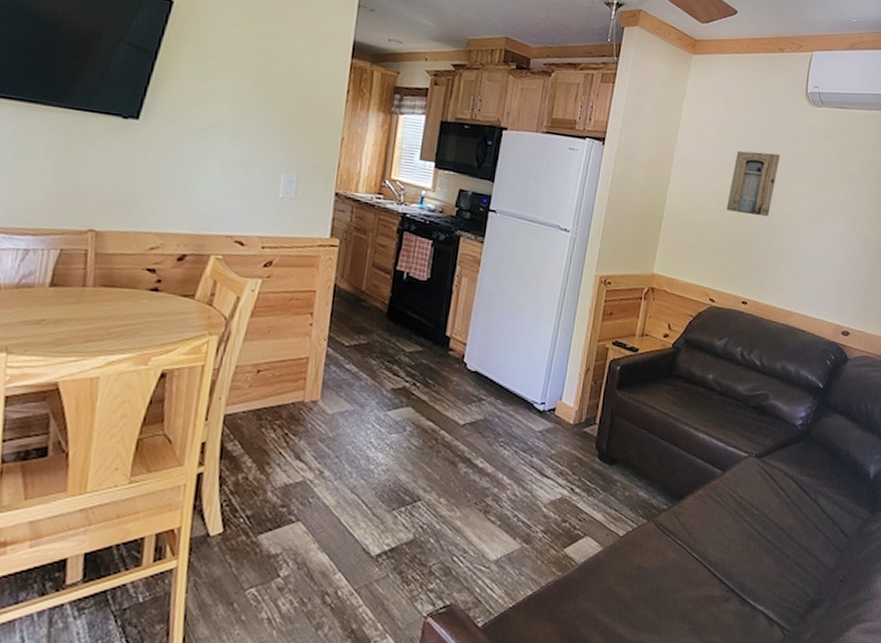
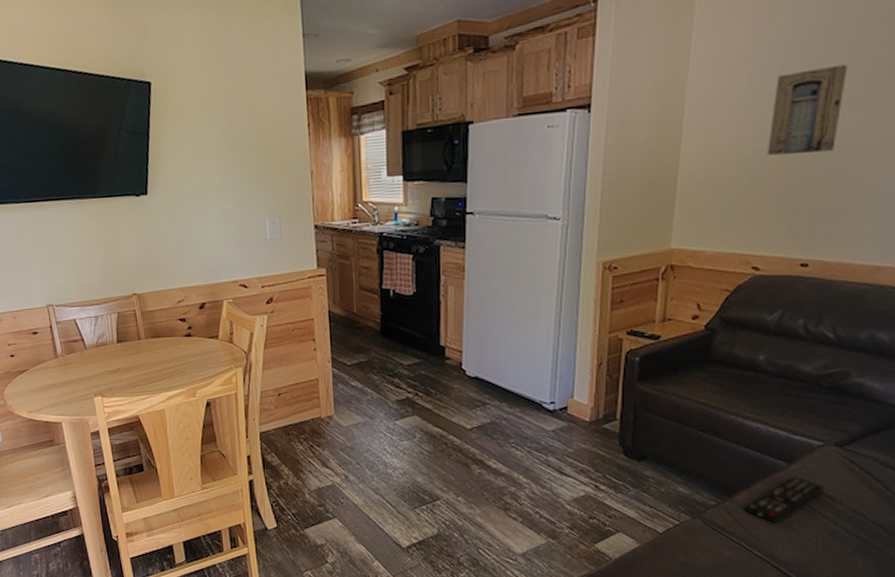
remote control: none [688,483,746,526] -> present [744,476,824,523]

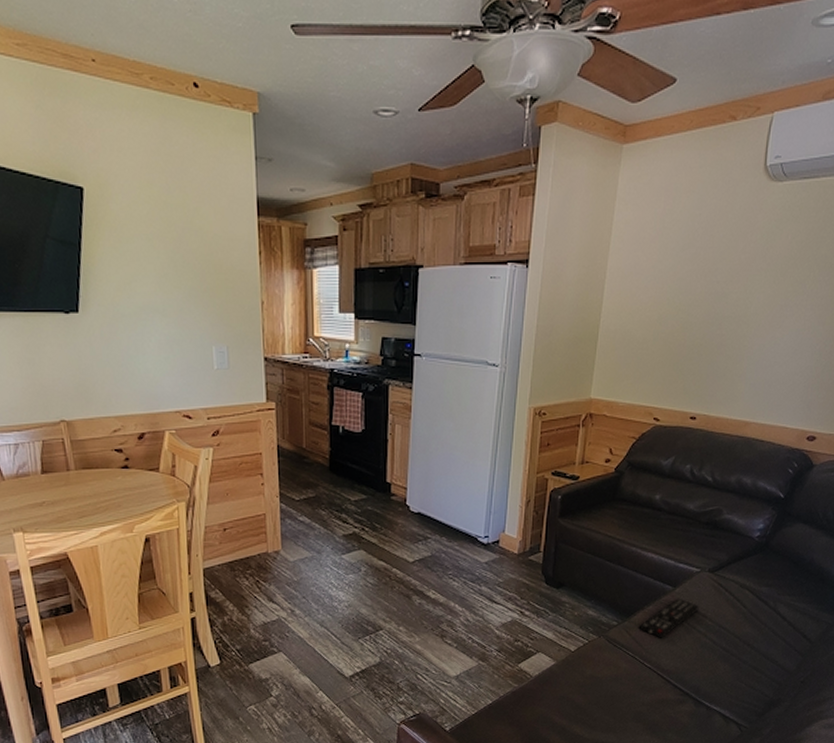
wall art: present [767,64,849,155] -> none [670,247,733,322]

